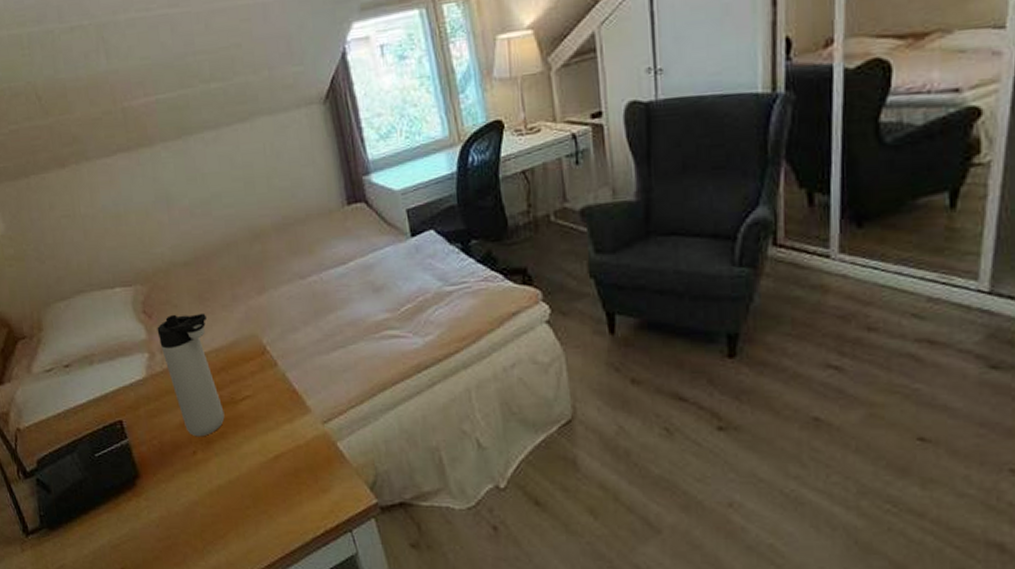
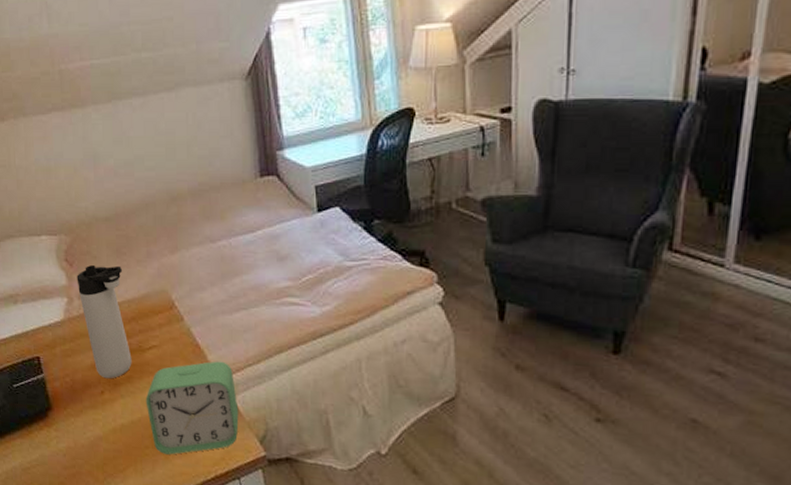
alarm clock: none [242,405,346,513] -> present [145,361,239,455]

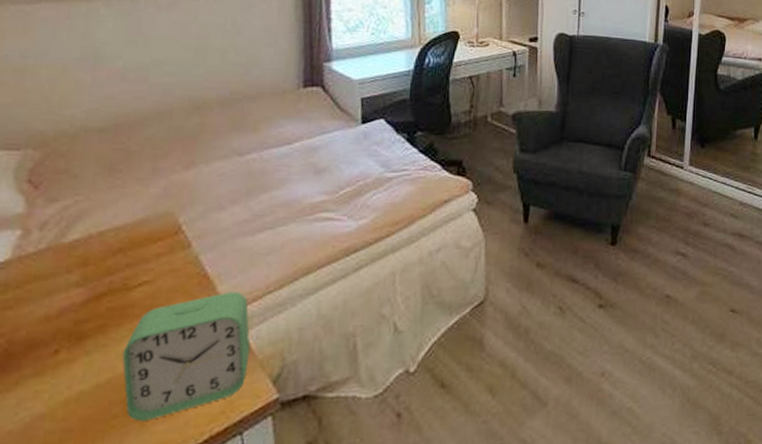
thermos bottle: present [76,265,132,379] -> none [41,185,114,332]

